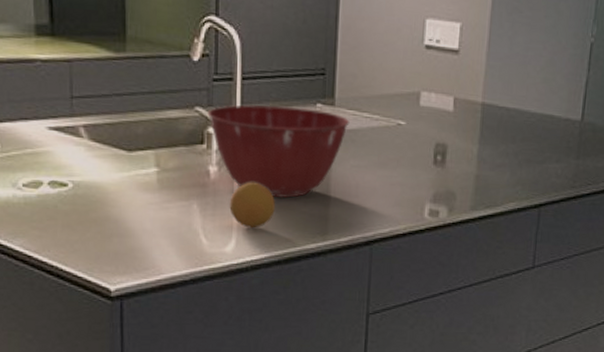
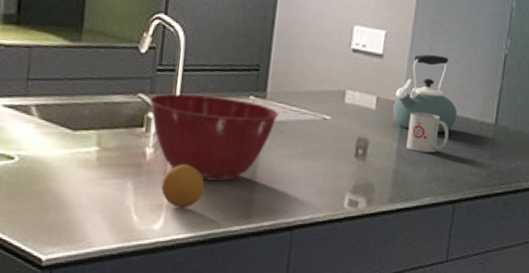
kettle: none [471,47,541,133] -> present [392,54,458,133]
mug: none [487,112,532,155] -> present [406,112,449,153]

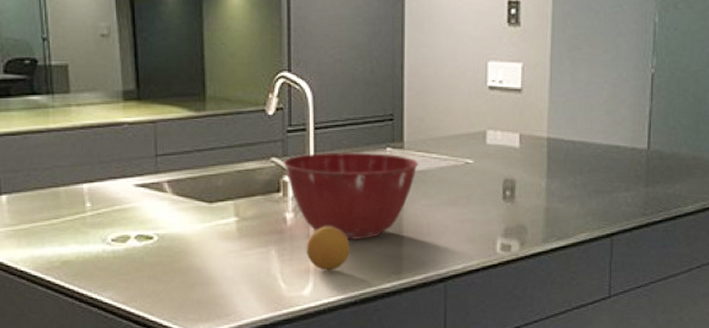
kettle: present [392,54,458,133] -> none [537,83,606,164]
mug: present [406,112,449,153] -> none [556,145,599,187]

